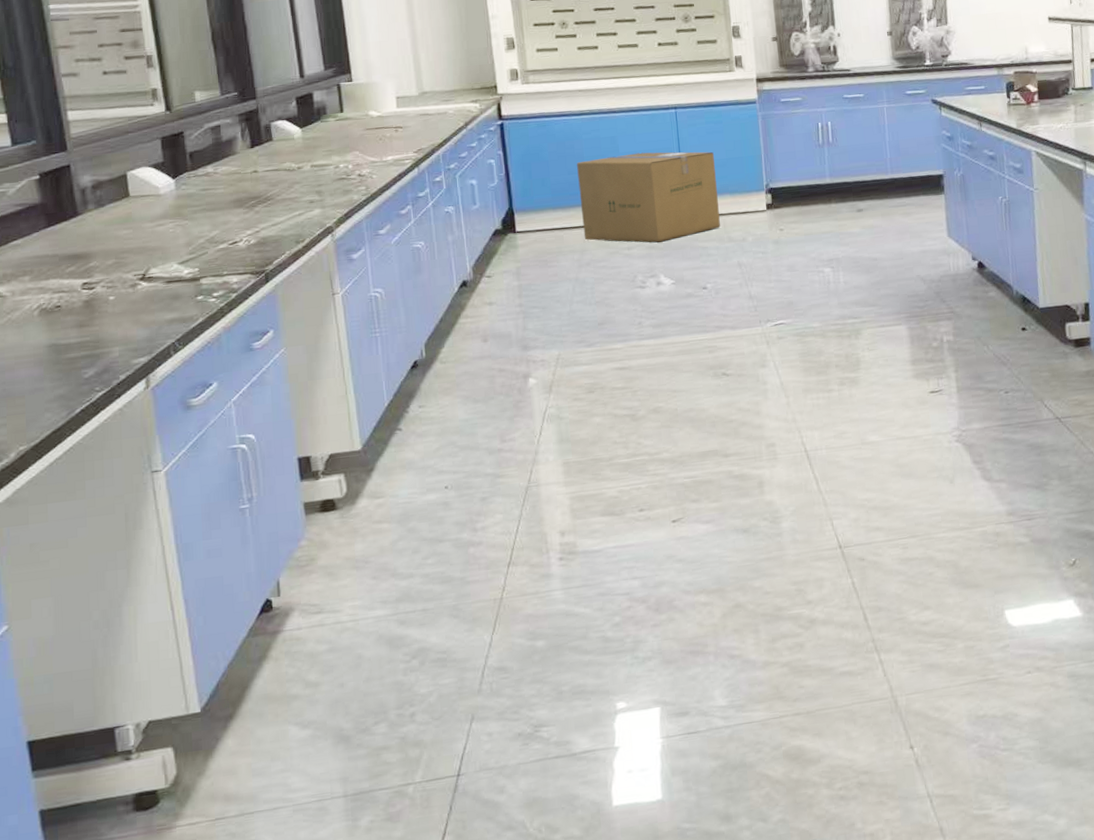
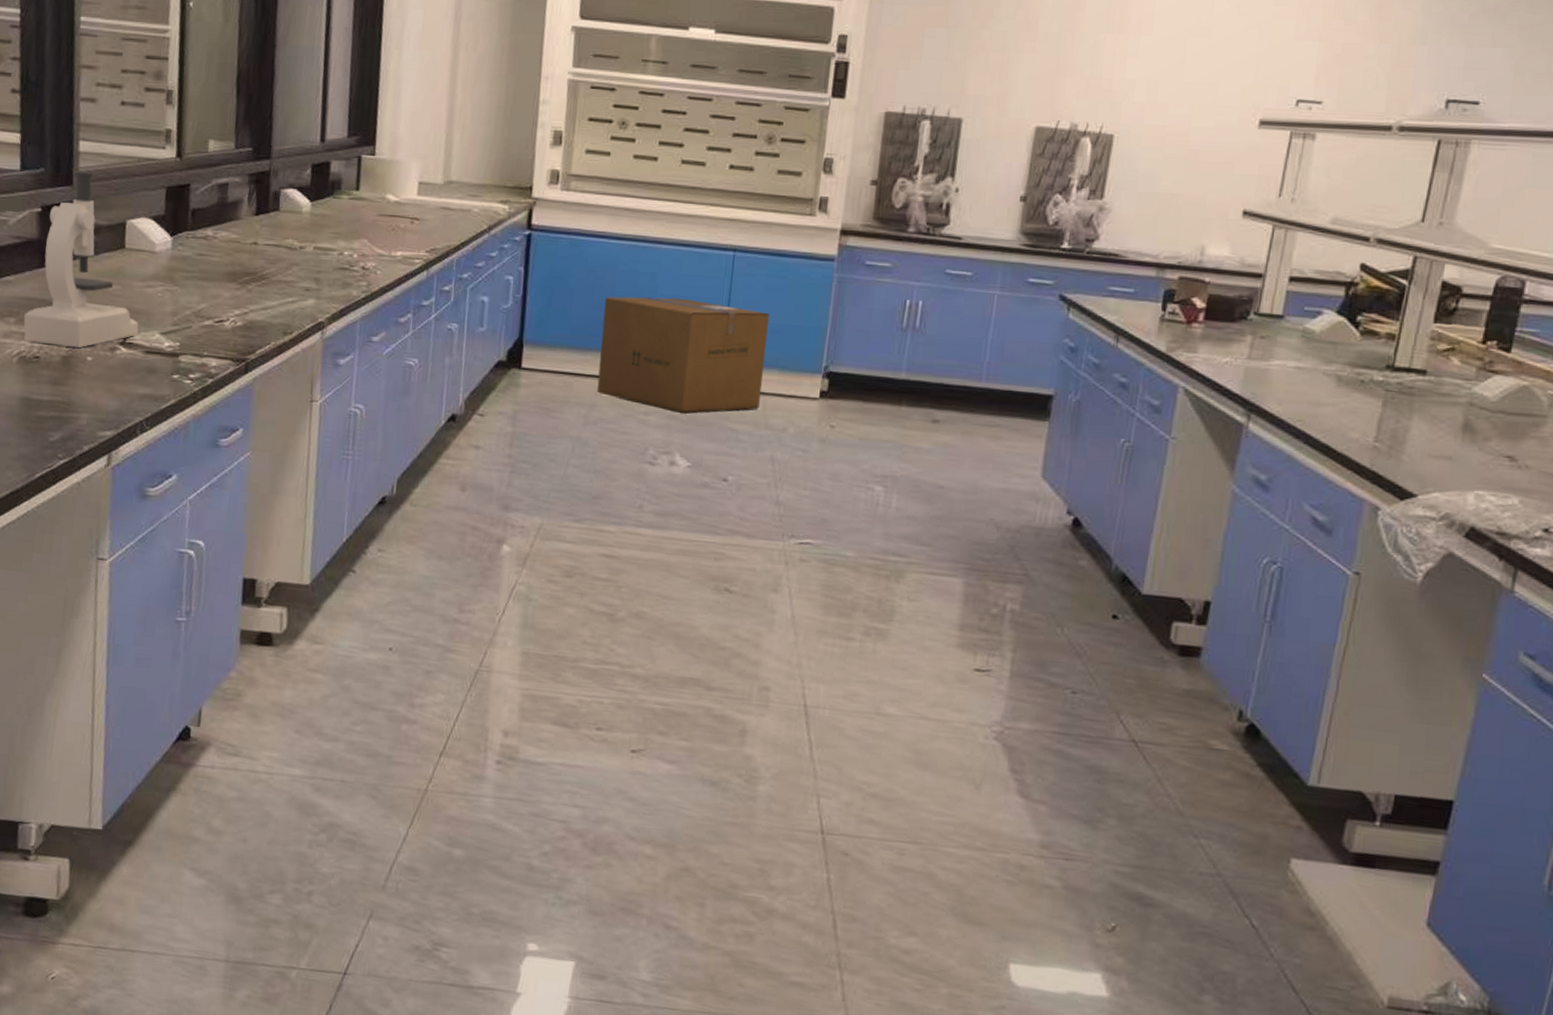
microscope: none [38,136,156,295] -> present [23,171,139,349]

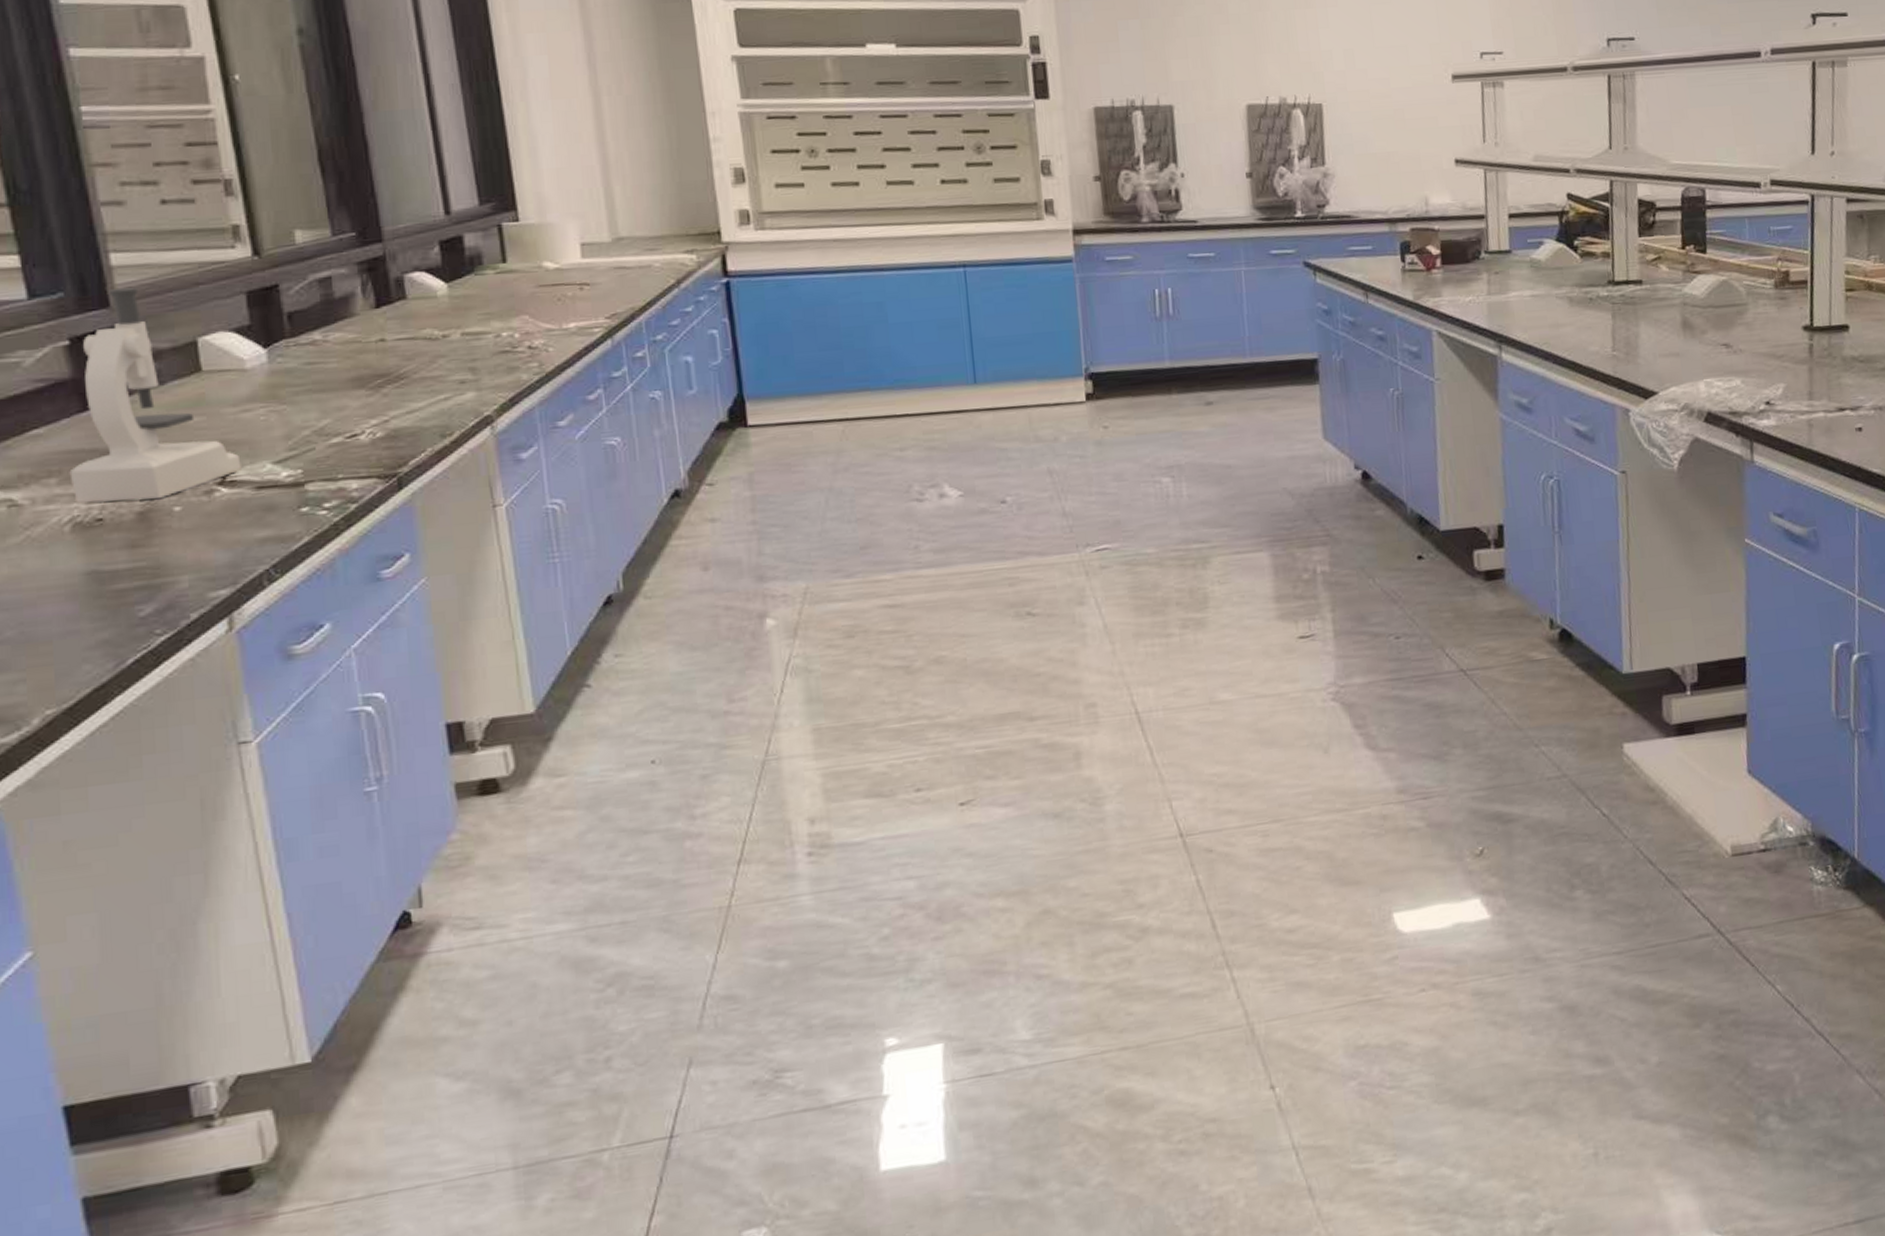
box: present [596,296,769,414] -> none [831,323,1025,442]

